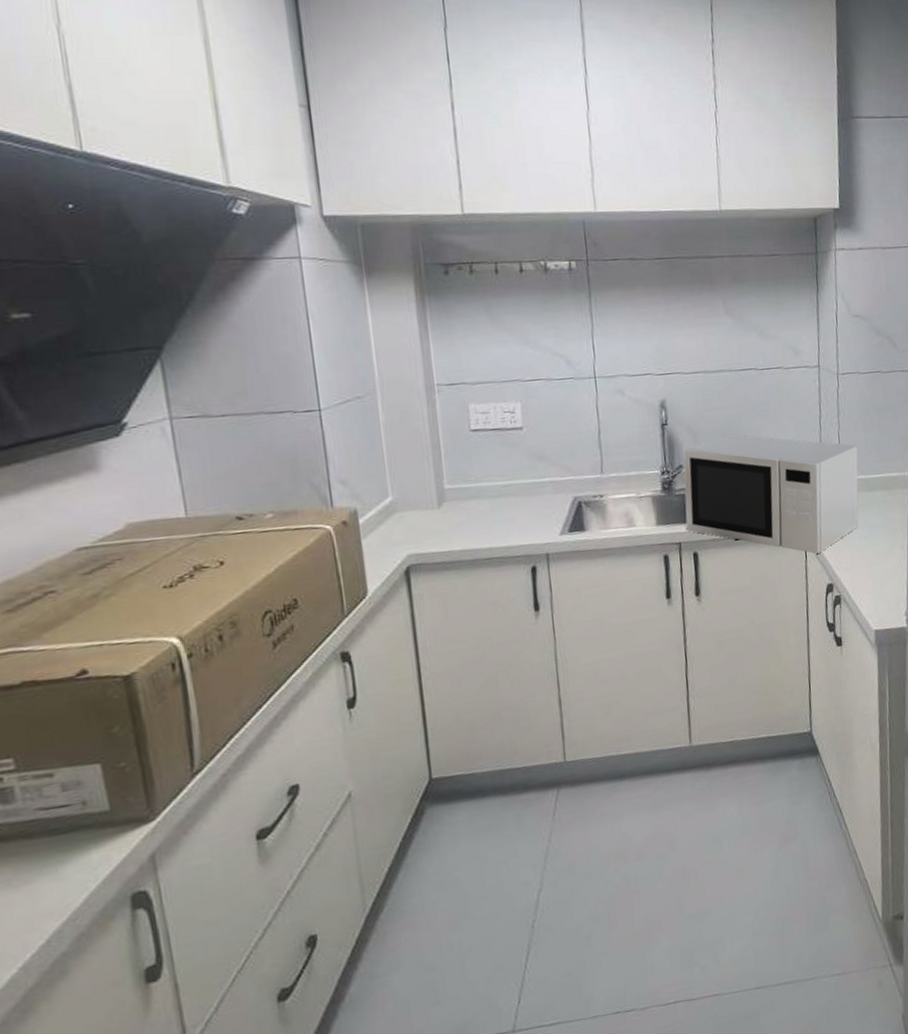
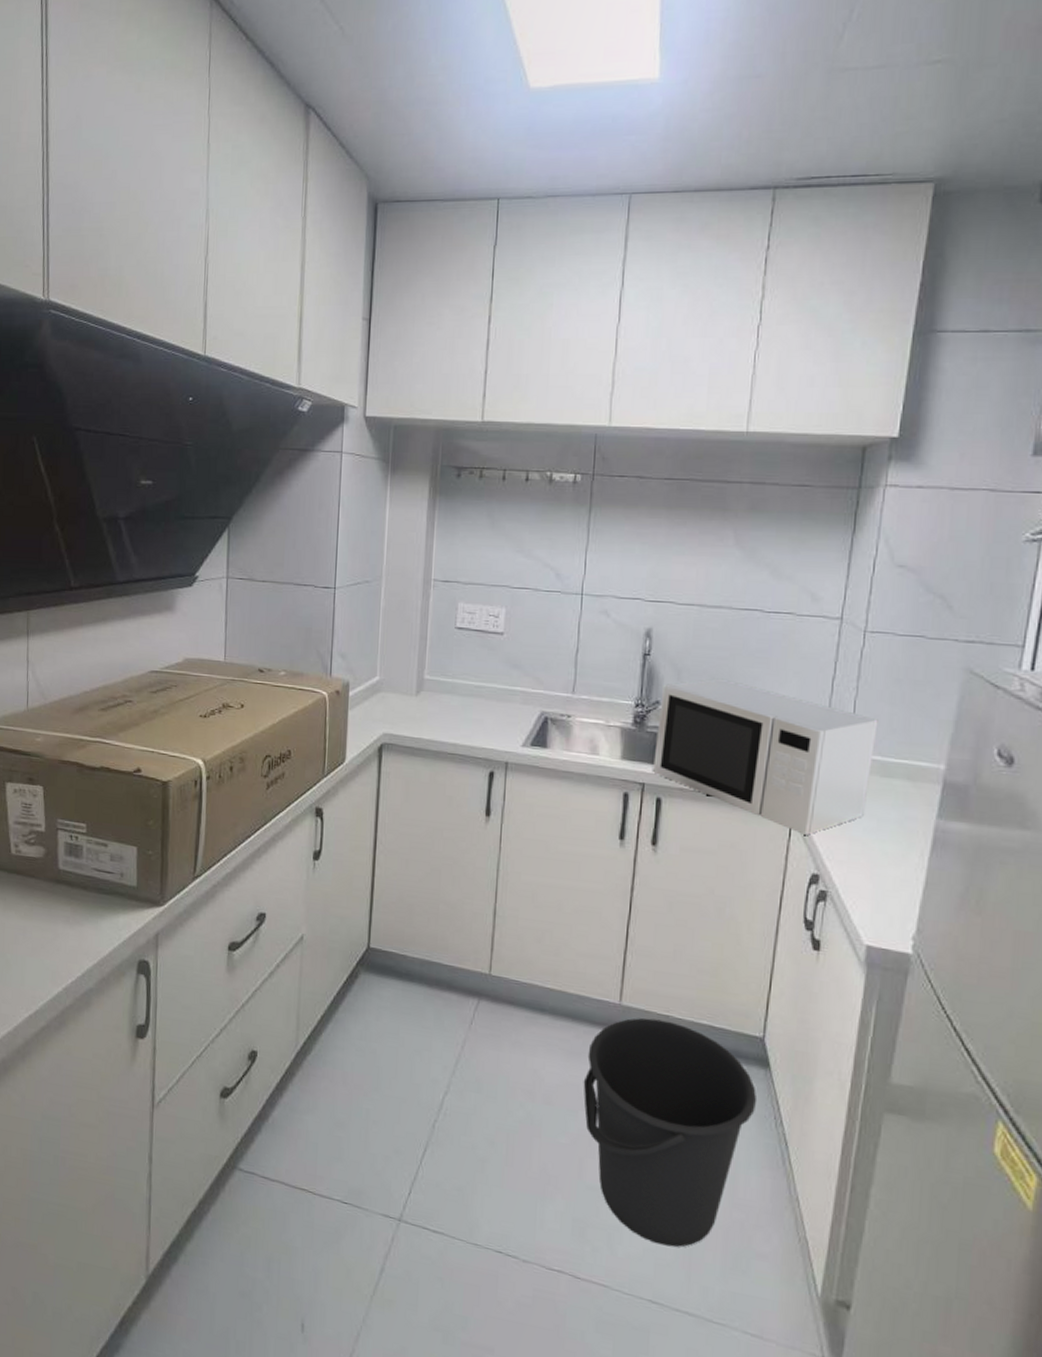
bucket: none [669,744,814,939] -> present [583,1018,758,1247]

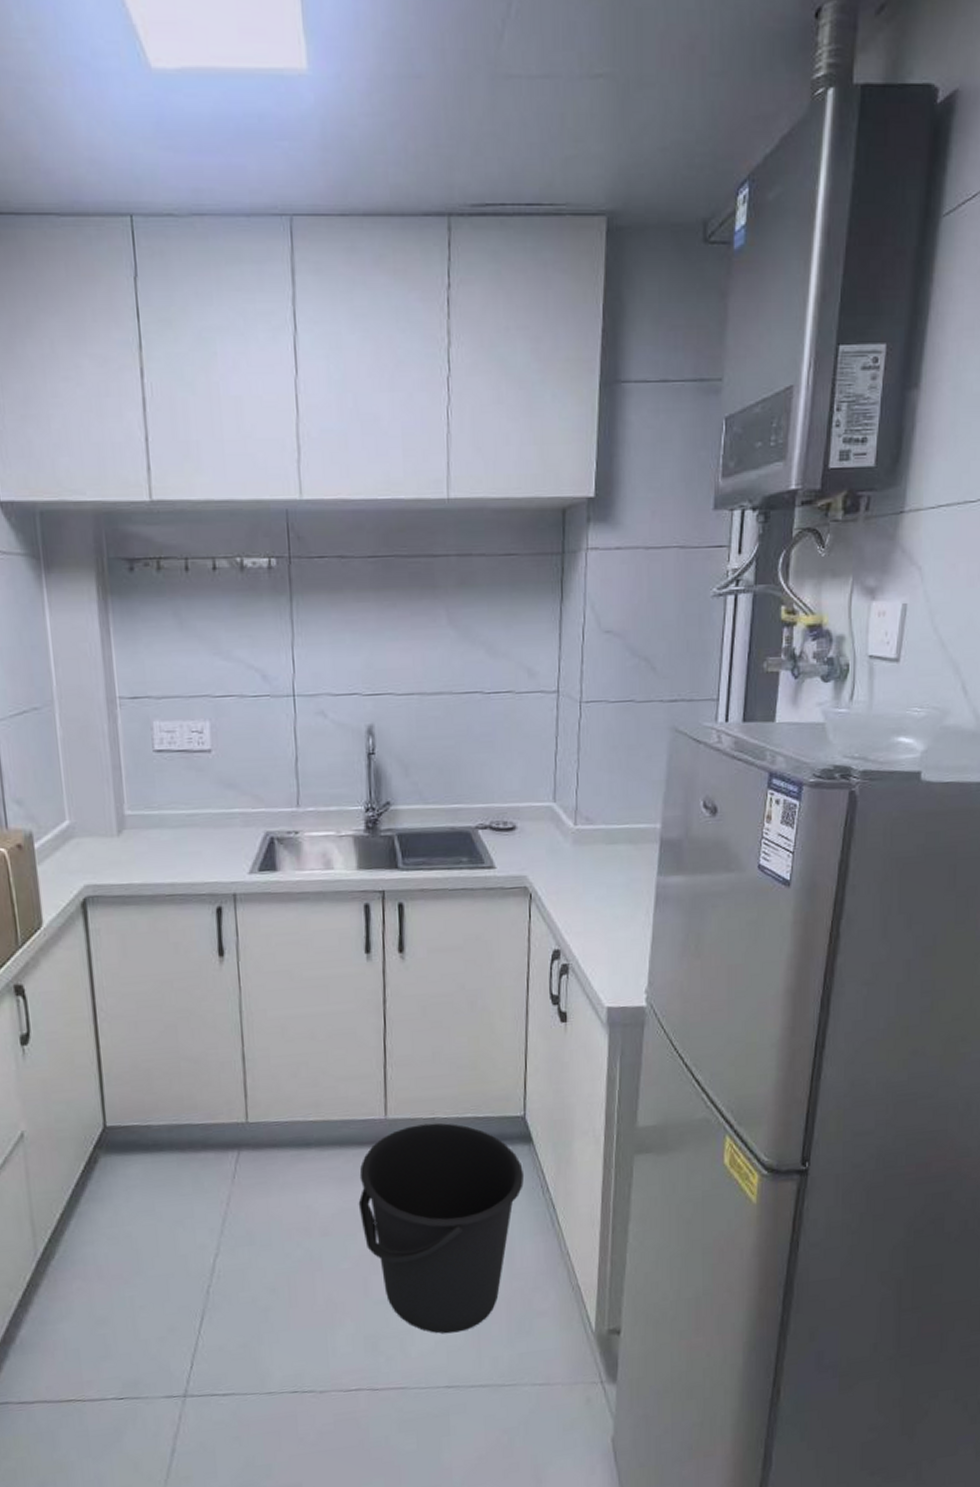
microwave: present [653,678,878,835] -> none [391,768,600,914]

